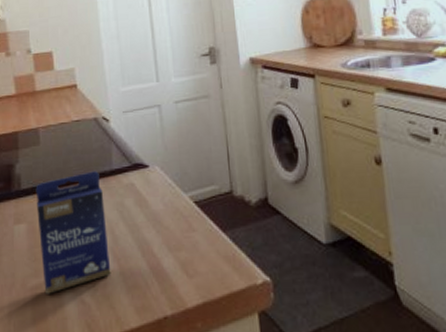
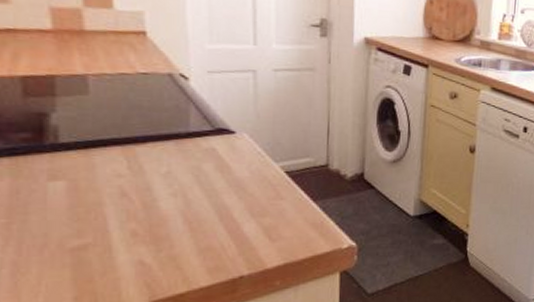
small box: present [35,171,111,294] -> none [81,131,180,255]

